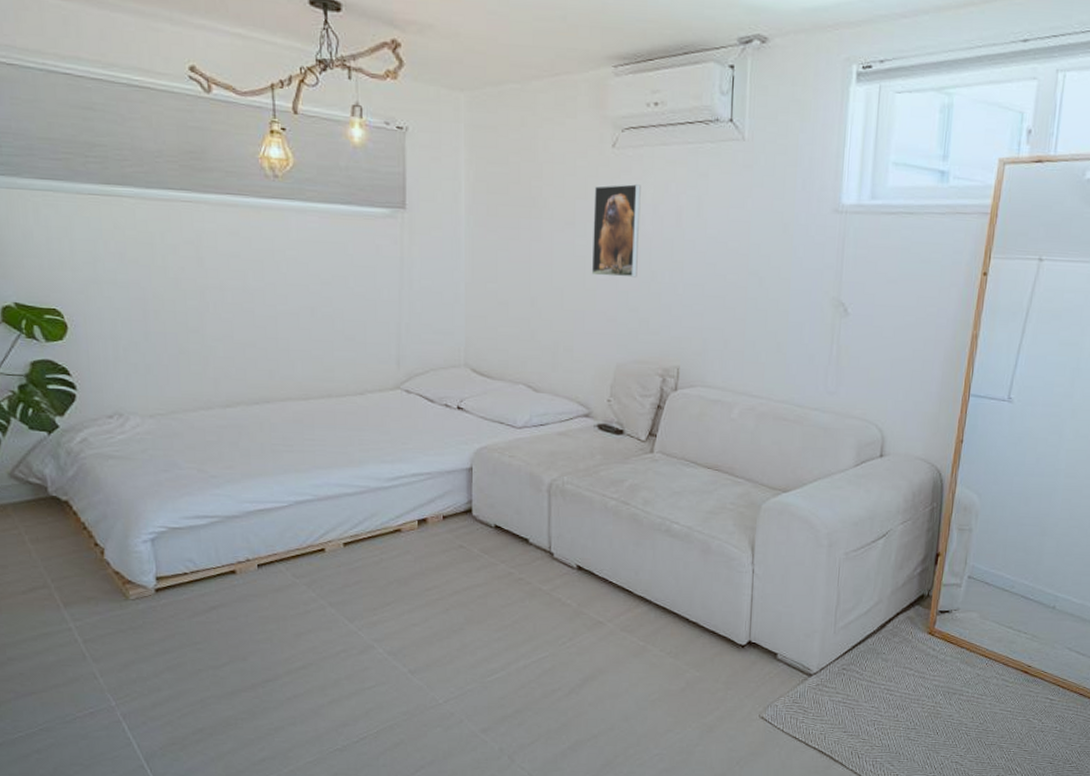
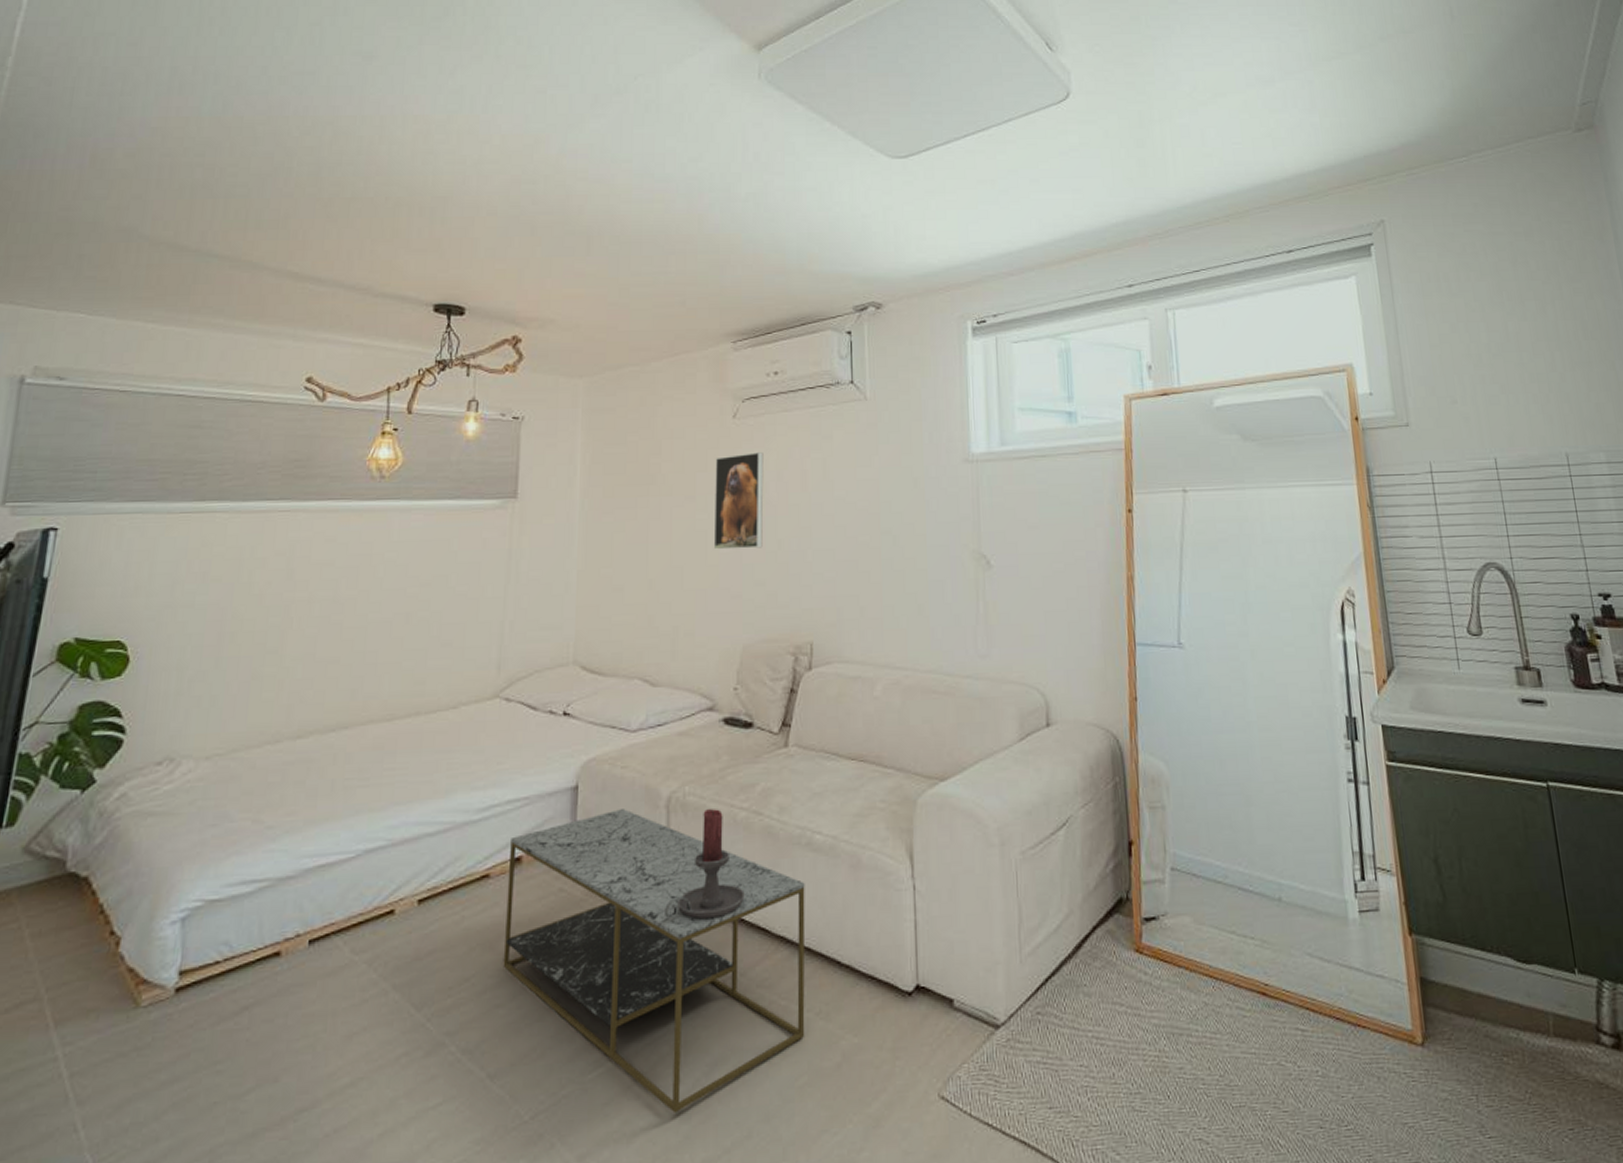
coffee table: none [416,489,663,709] -> present [503,809,806,1114]
candle holder: none [546,496,613,579] -> present [663,809,745,920]

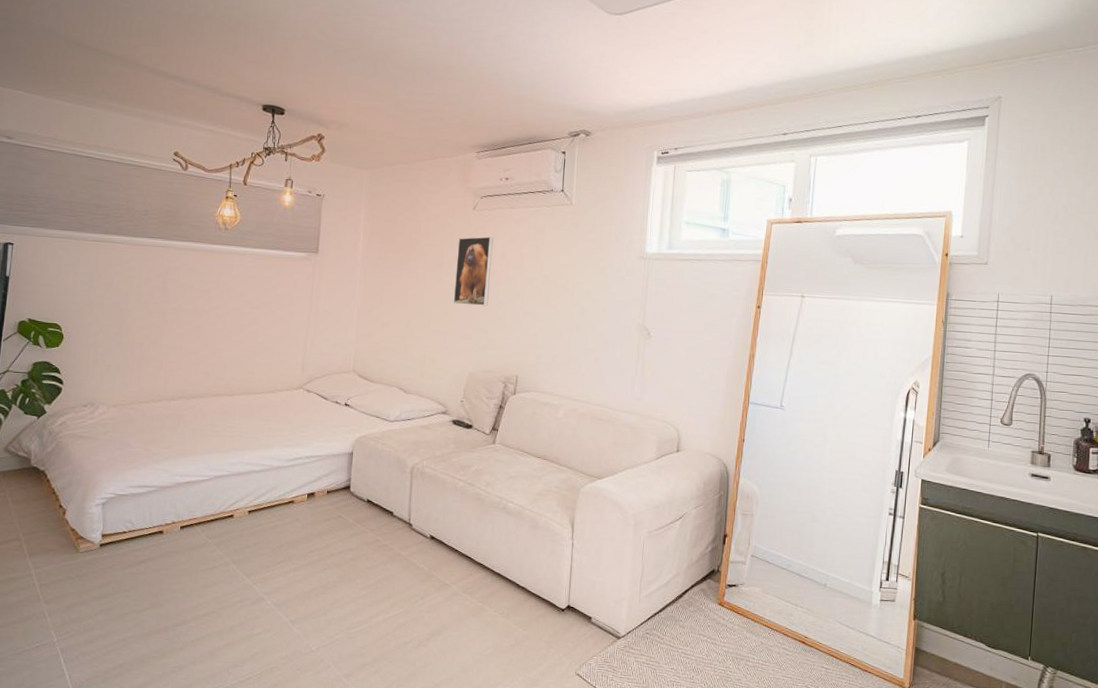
coffee table: present [503,809,806,1114] -> none [301,470,500,660]
candle holder: present [663,809,745,920] -> none [405,478,459,547]

